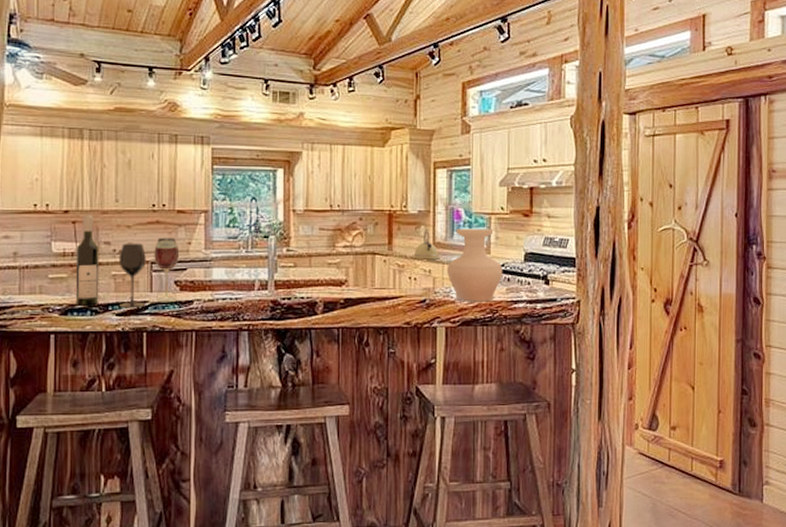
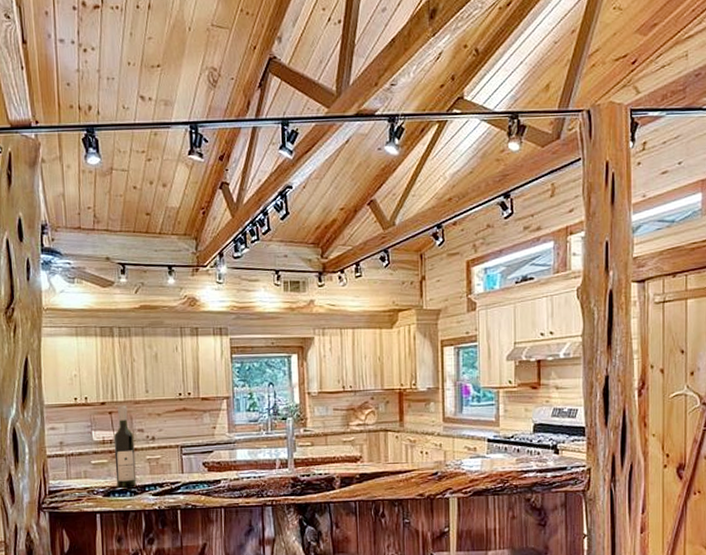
wineglass: present [118,243,146,307] -> none [151,429,178,488]
wineglass: present [154,238,180,303] -> none [183,423,206,483]
kettle: present [413,228,440,260] -> none [424,405,450,435]
vase: present [446,229,503,302] -> none [457,402,513,473]

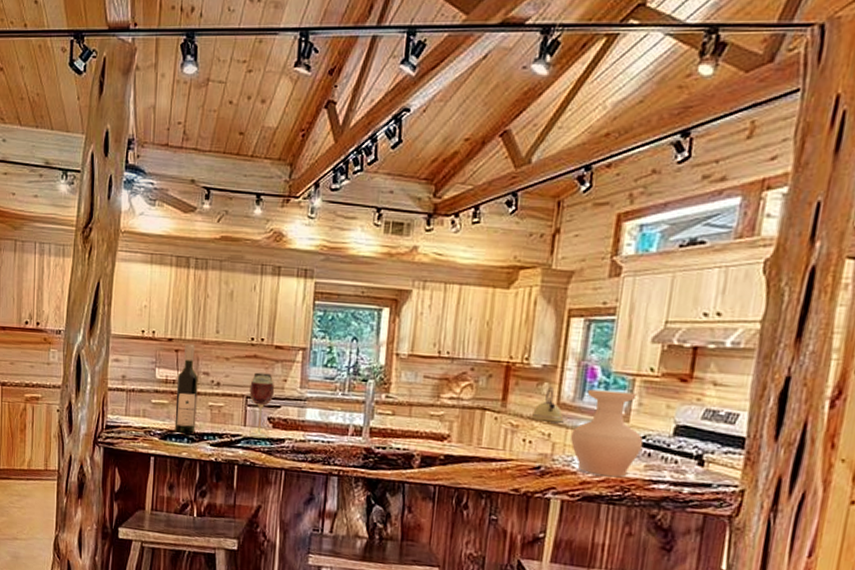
wineglass: none [183,423,206,483] -> present [248,372,275,439]
kettle: none [424,405,450,435] -> present [530,386,564,423]
vase: none [457,402,513,473] -> present [570,389,644,477]

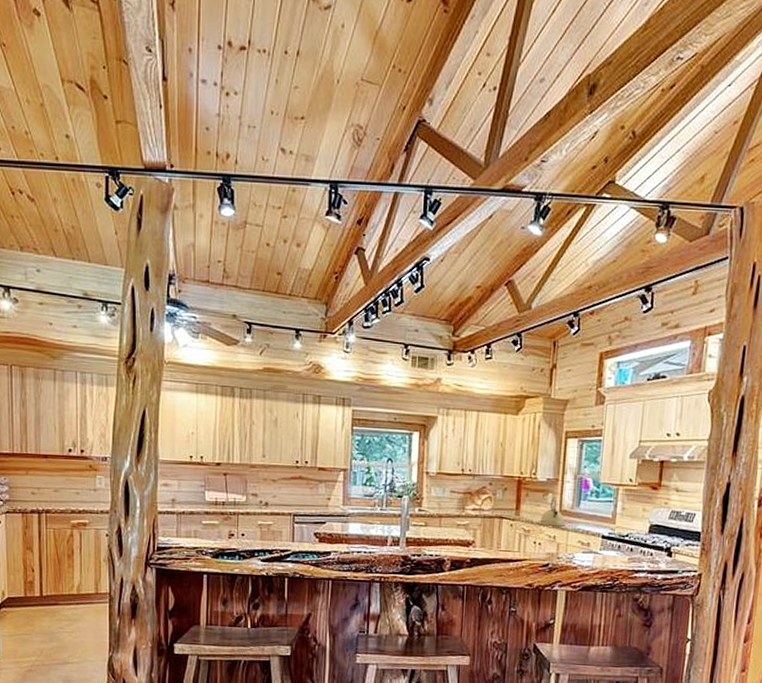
bottle: present [174,343,199,435] -> none [226,467,247,552]
wineglass: present [248,372,275,439] -> none [296,492,320,553]
vase: present [570,389,644,477] -> none [571,498,627,570]

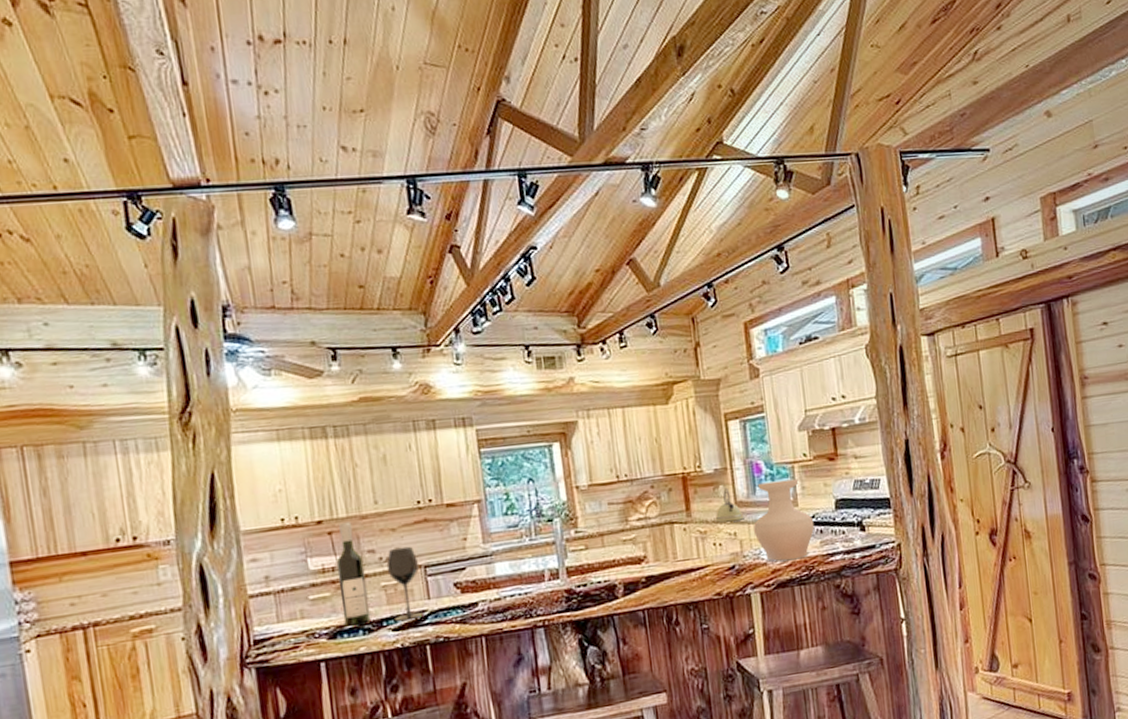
bottle: none [226,467,247,552] -> present [336,521,371,628]
wineglass: none [264,495,289,555] -> present [386,546,425,621]
vase: none [571,498,627,570] -> present [753,479,815,561]

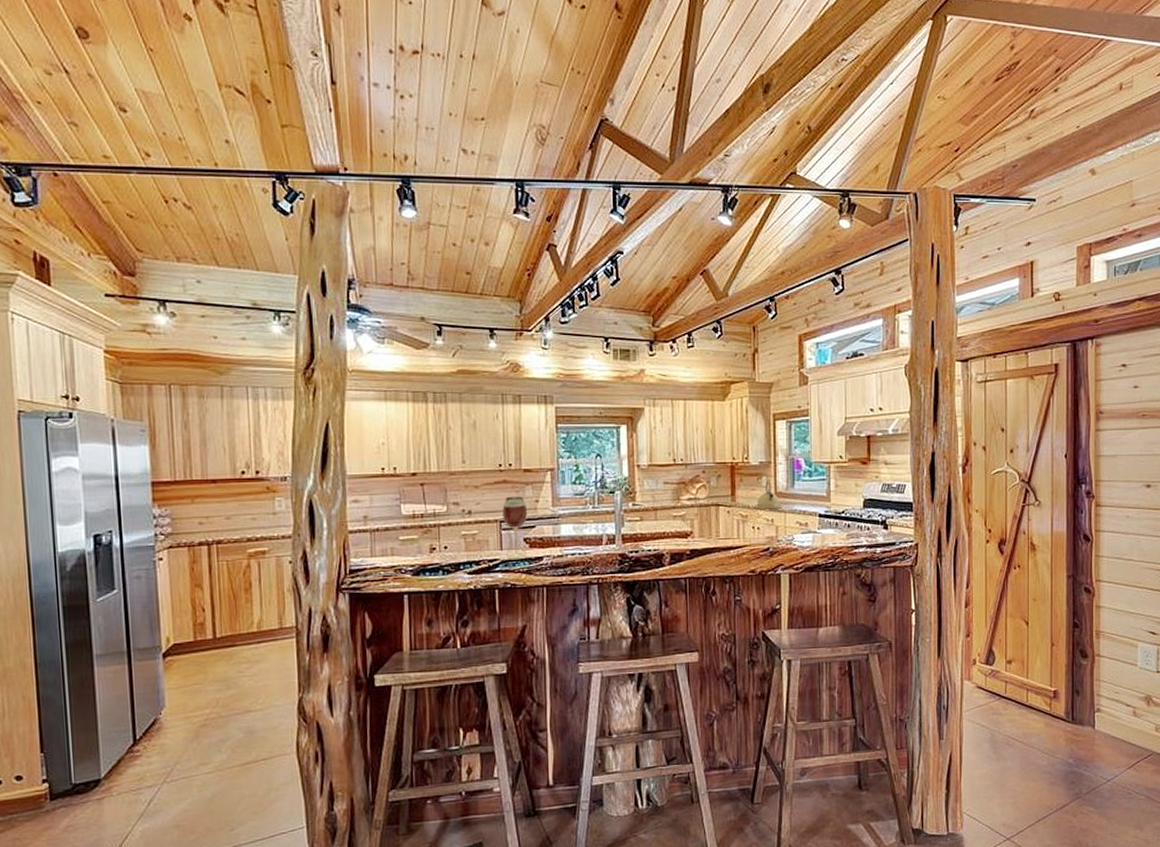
bottle: present [336,521,371,628] -> none [425,476,450,567]
wineglass: present [386,546,425,621] -> none [468,502,496,566]
wineglass: none [425,535,459,610] -> present [502,496,528,560]
vase: present [753,479,815,561] -> none [788,477,843,549]

